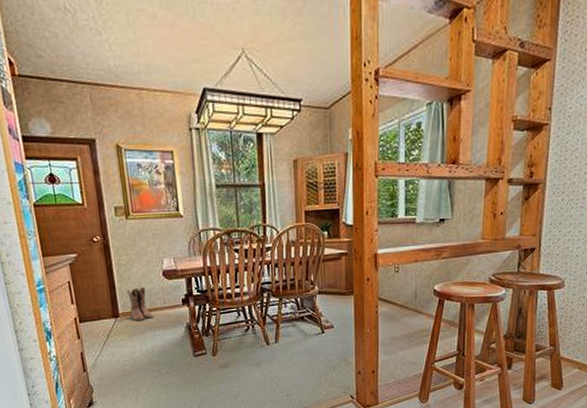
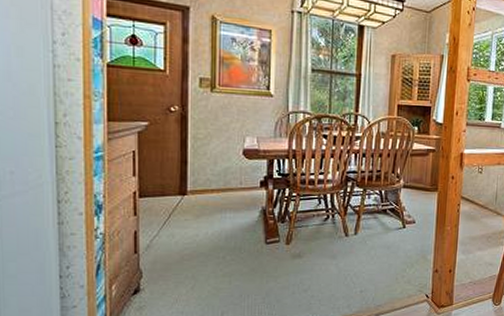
boots: present [127,287,153,322] -> none [200,164,226,201]

